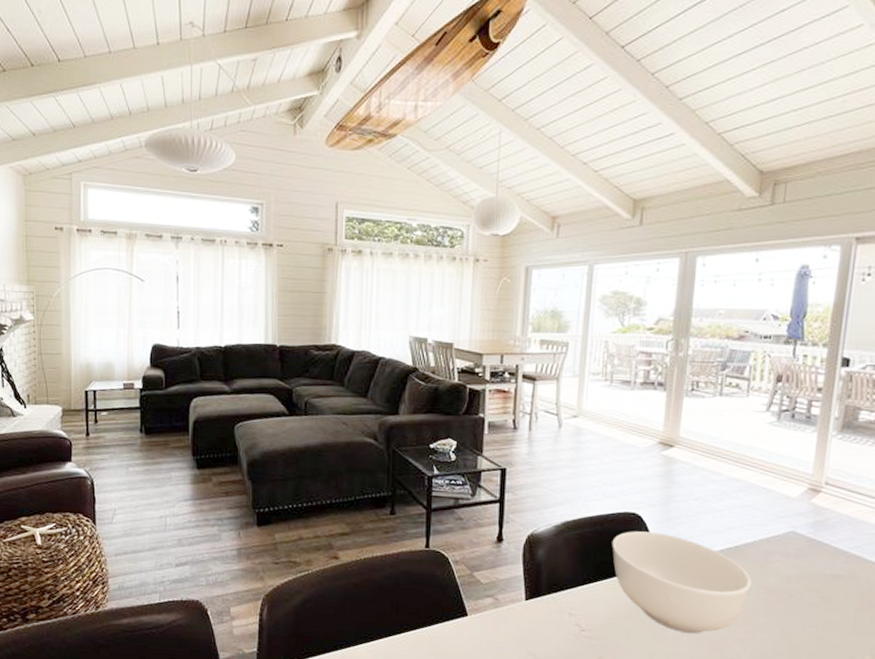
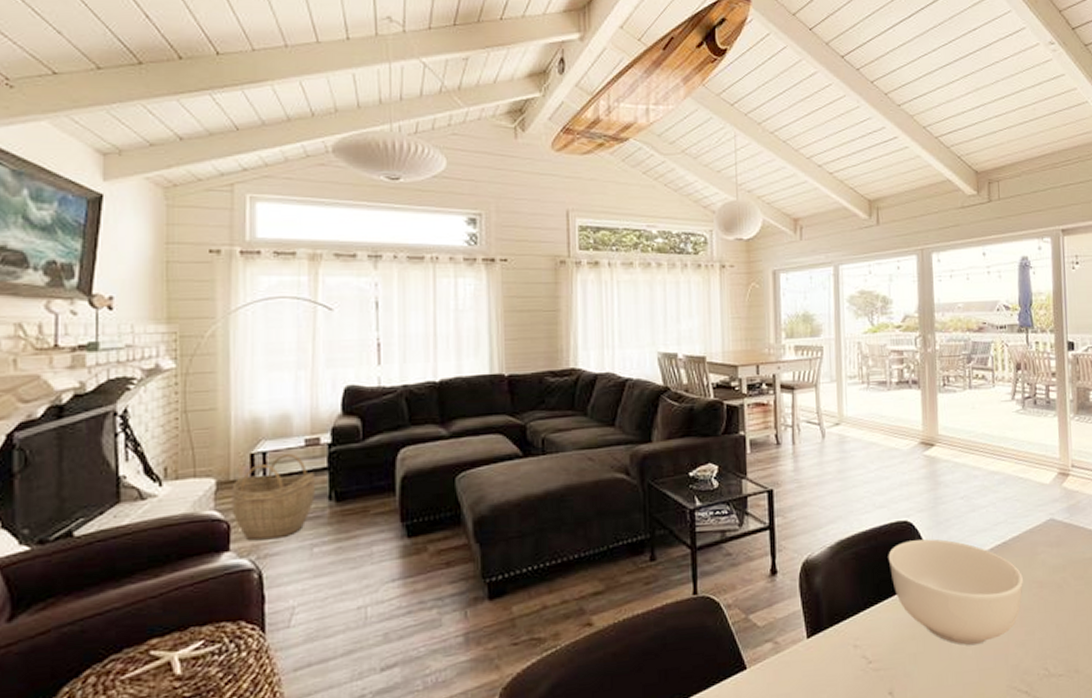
woven basket: none [72,394,131,458] -> present [232,454,316,541]

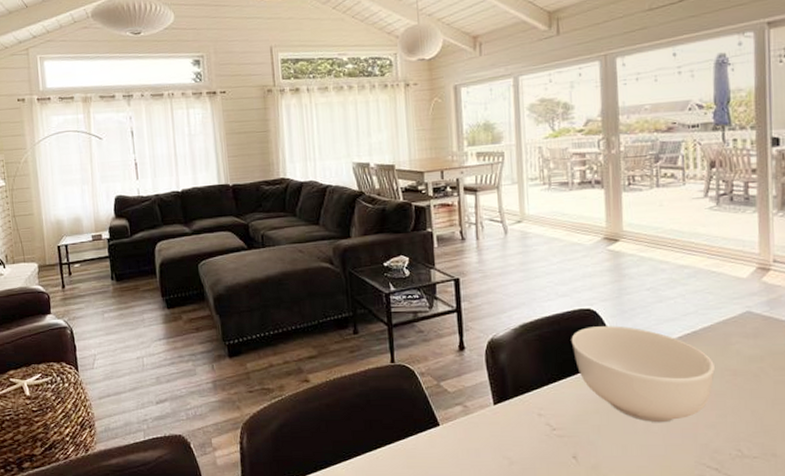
woven basket: present [232,454,316,541] -> none [48,246,102,308]

